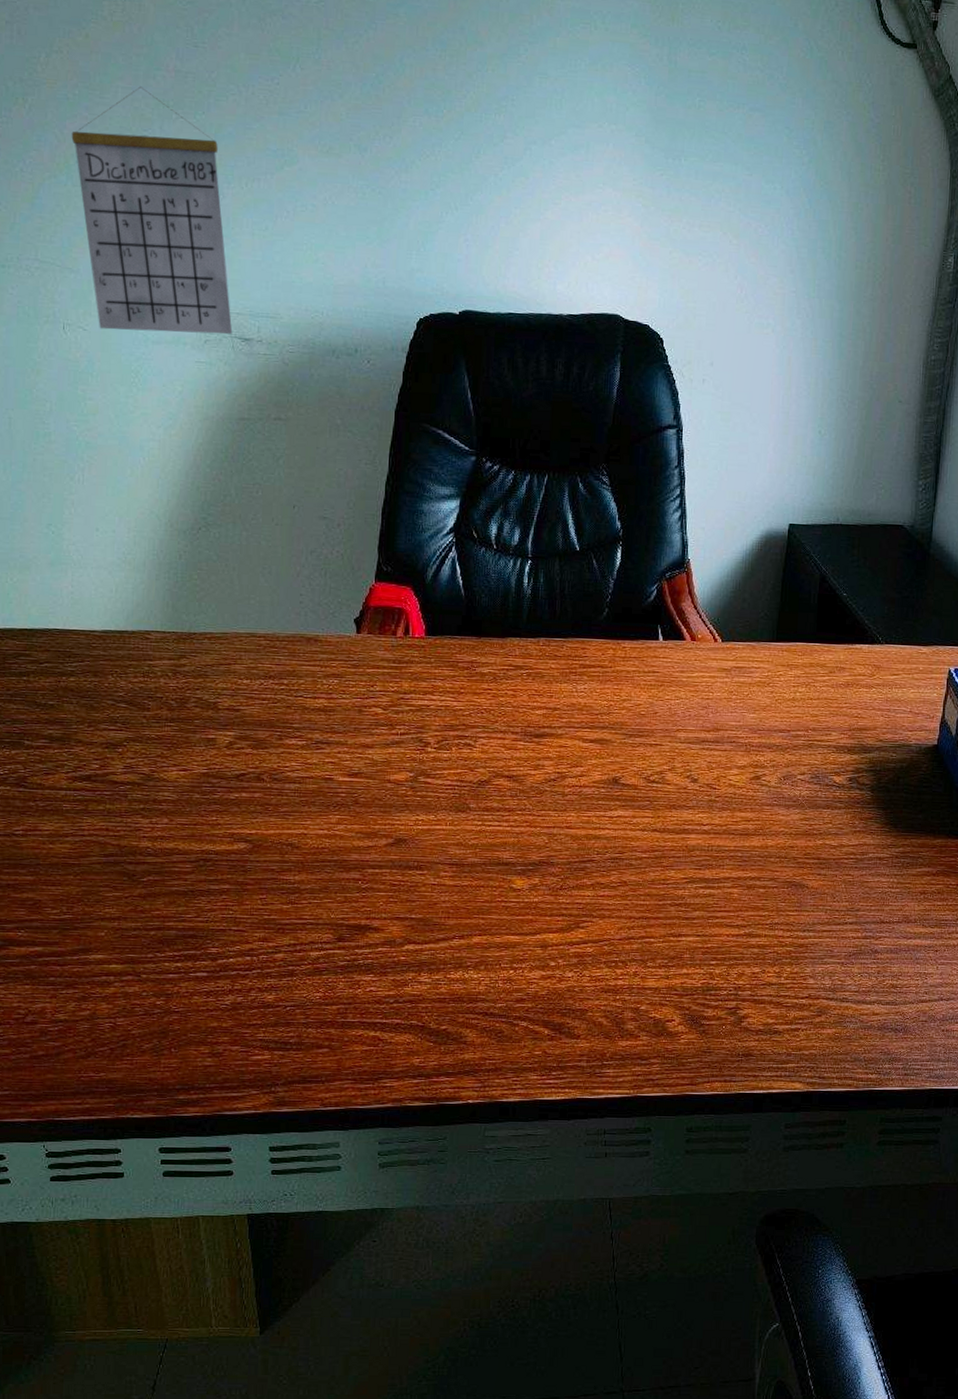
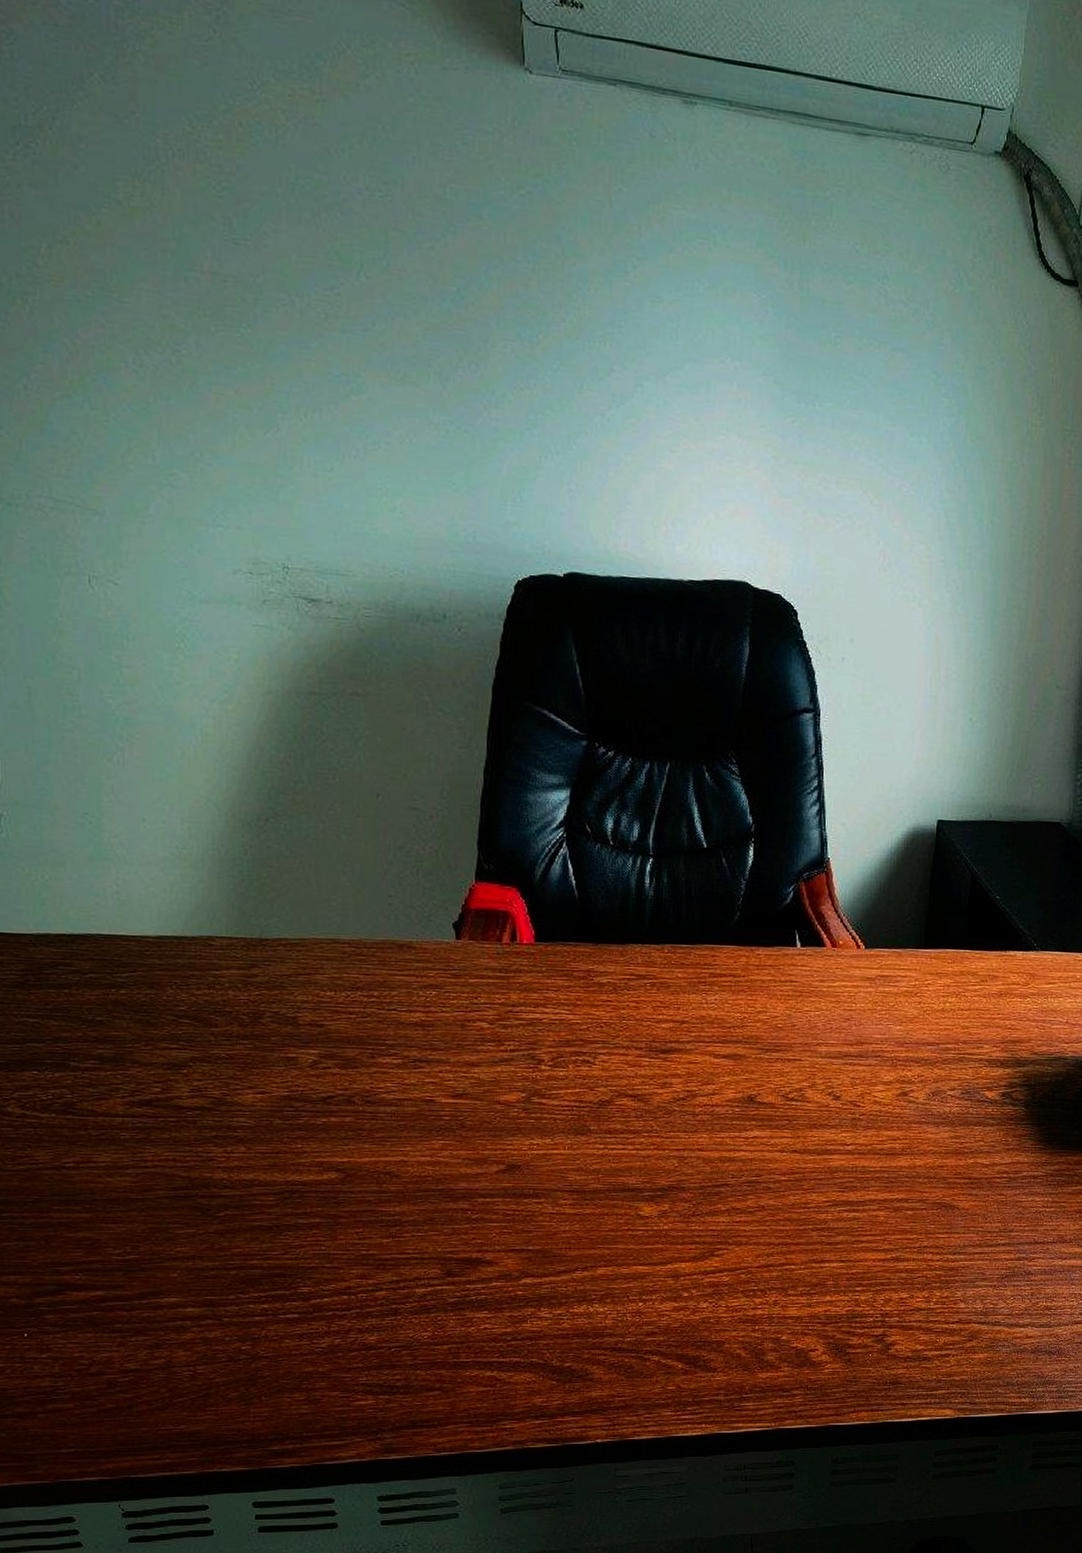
calendar: present [71,86,233,335] -> none [85,289,297,594]

